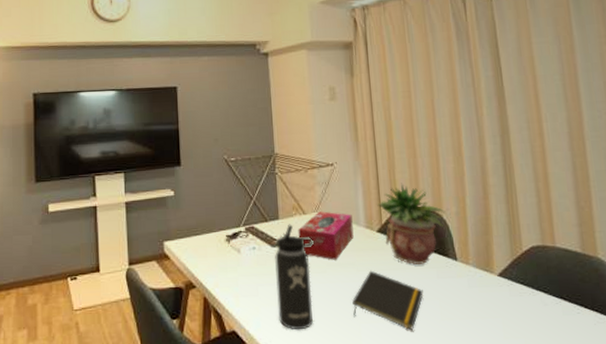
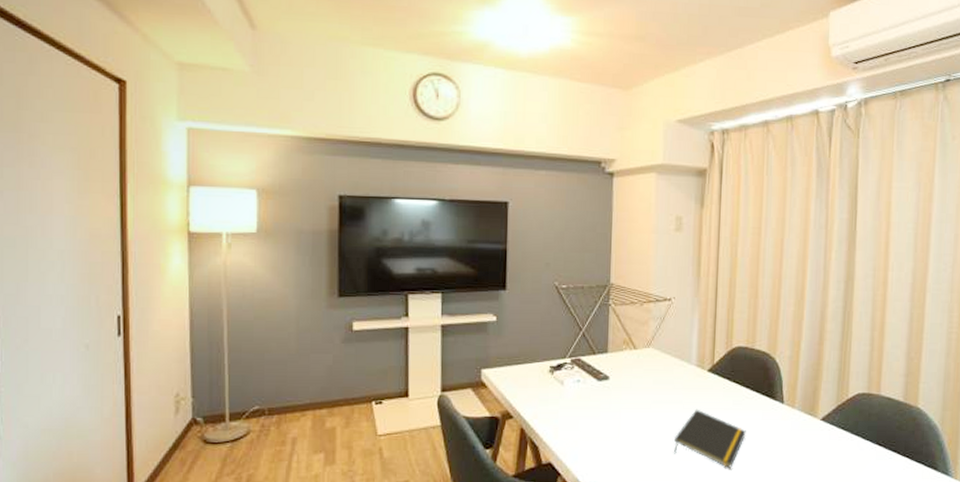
thermos bottle: present [275,224,315,330] -> none [598,358,643,464]
tissue box: present [298,211,354,260] -> none [626,347,684,397]
potted plant: present [377,183,446,265] -> none [711,323,779,407]

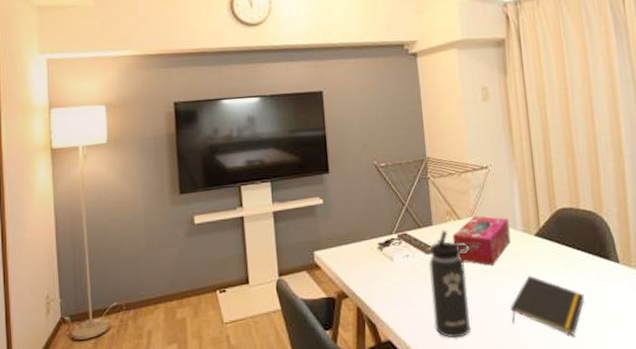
thermos bottle: none [598,358,643,464] -> present [429,230,470,338]
tissue box: none [626,347,684,397] -> present [452,215,511,266]

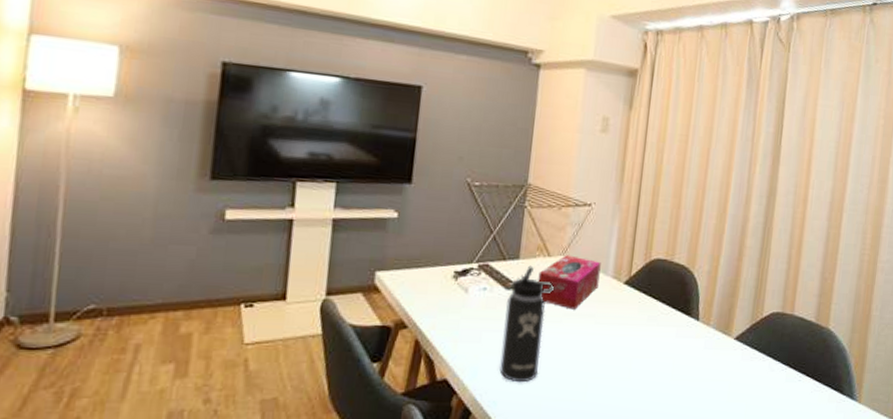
notepad: present [511,275,585,335] -> none [582,323,659,388]

